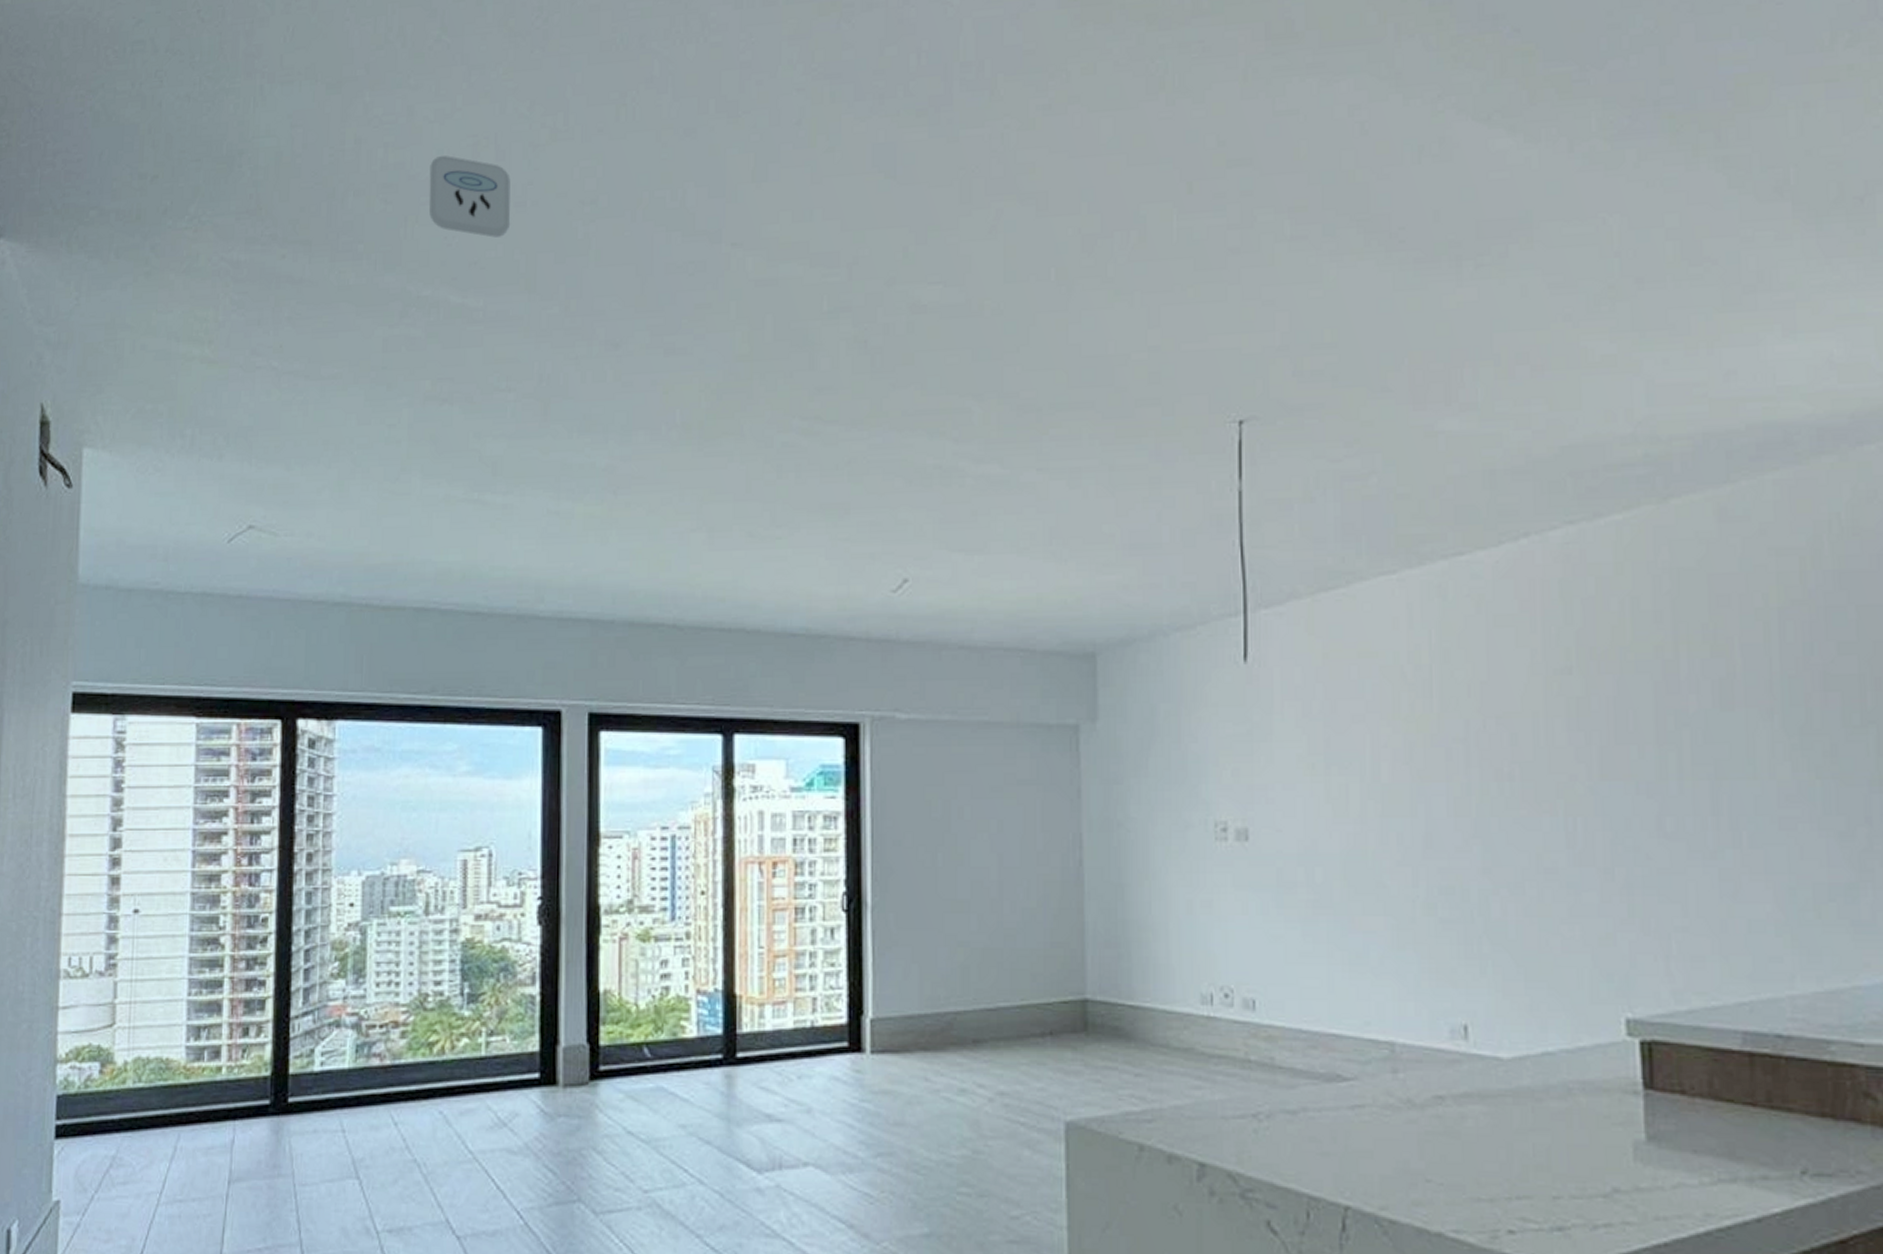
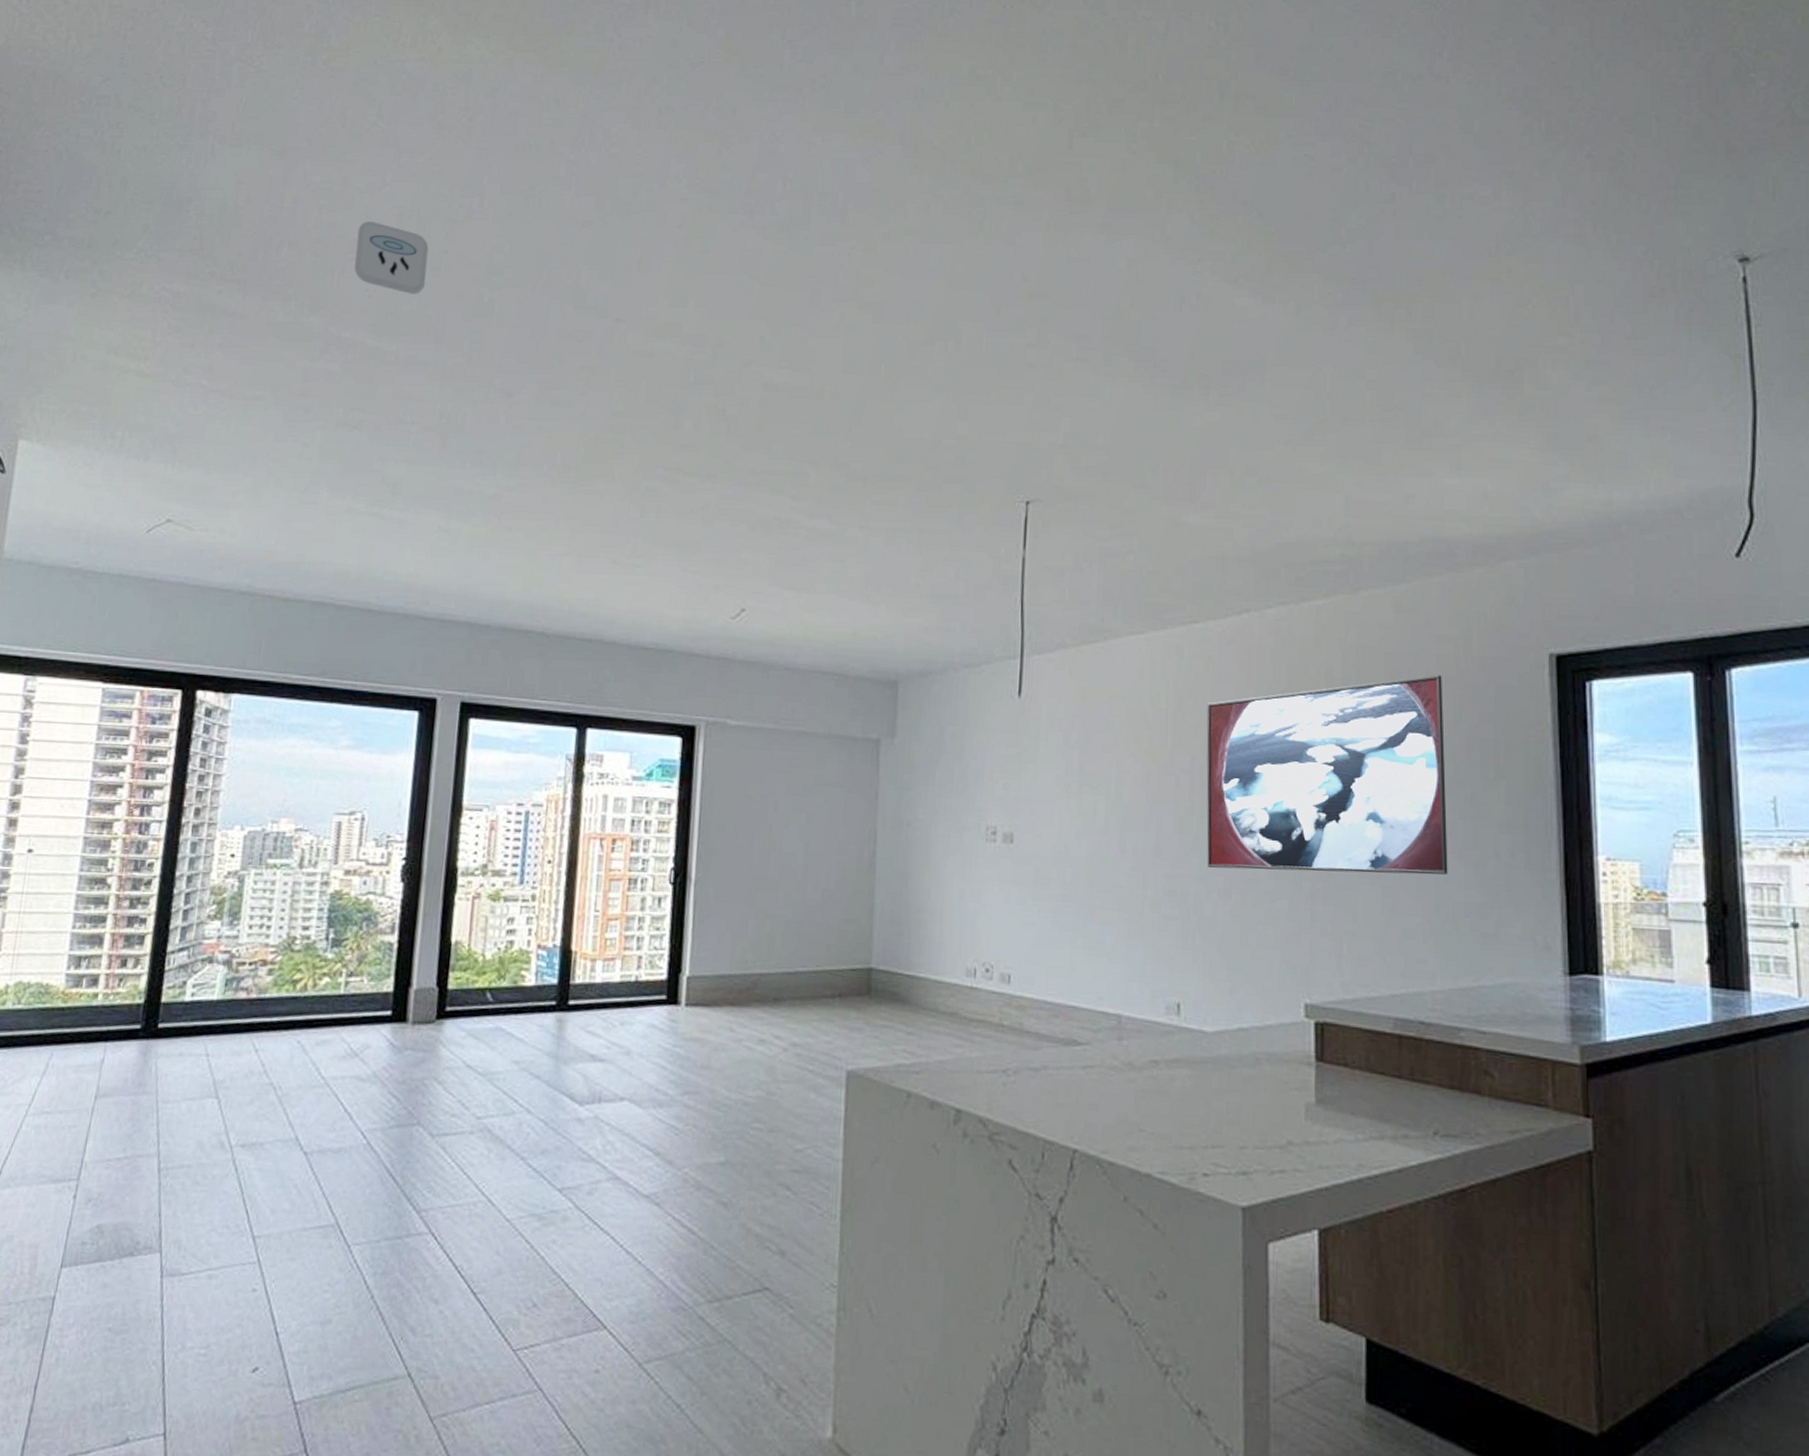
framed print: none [1481,598,1805,857] -> present [1206,675,1448,875]

